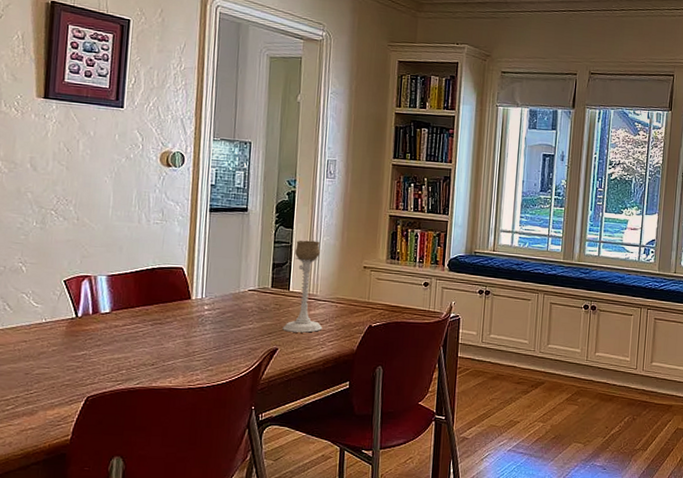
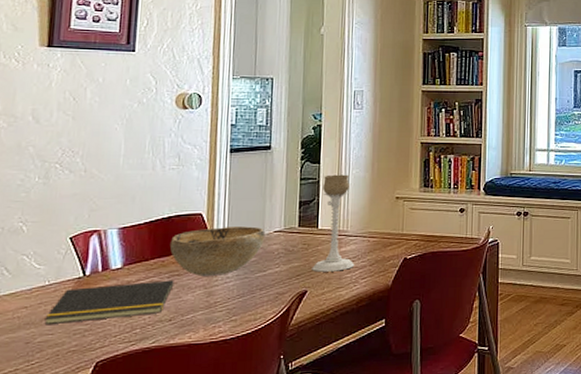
notepad: none [41,327,157,359] -> present [44,280,174,324]
decorative bowl: none [153,282,241,327] -> present [169,226,266,276]

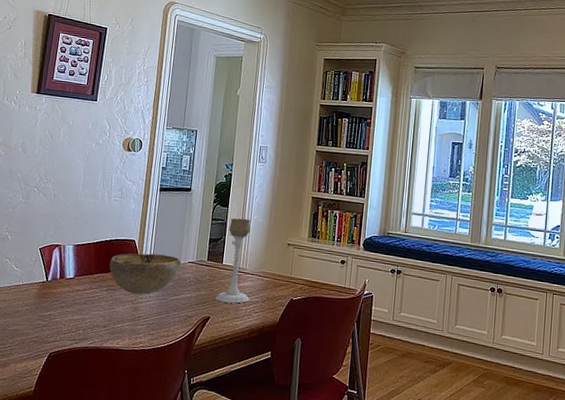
notepad: present [44,280,174,324] -> none [16,290,110,320]

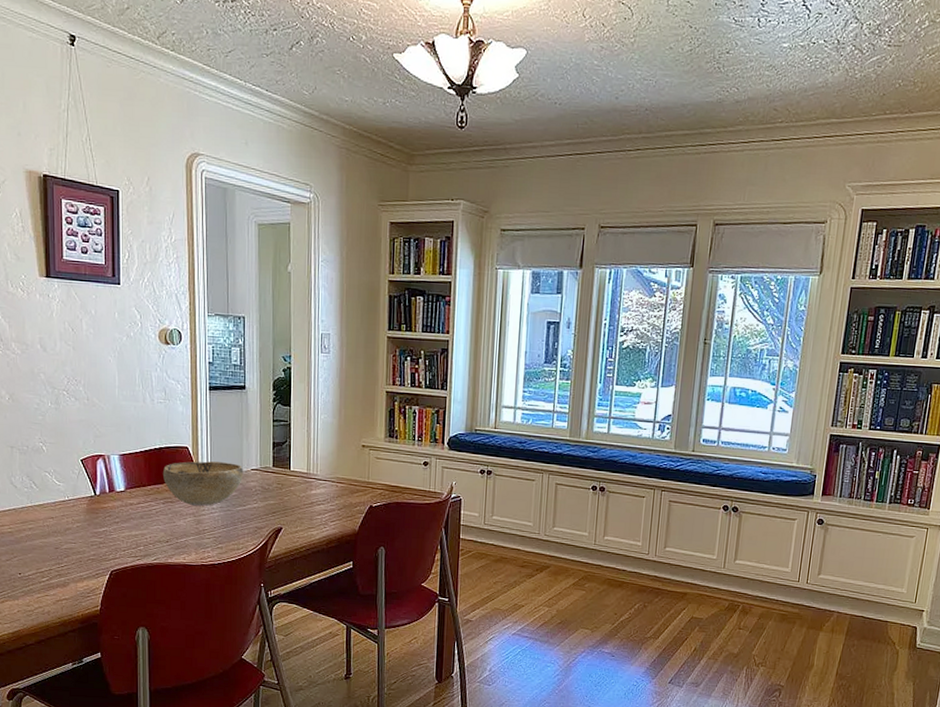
candle holder: present [215,218,251,304] -> none [286,418,325,513]

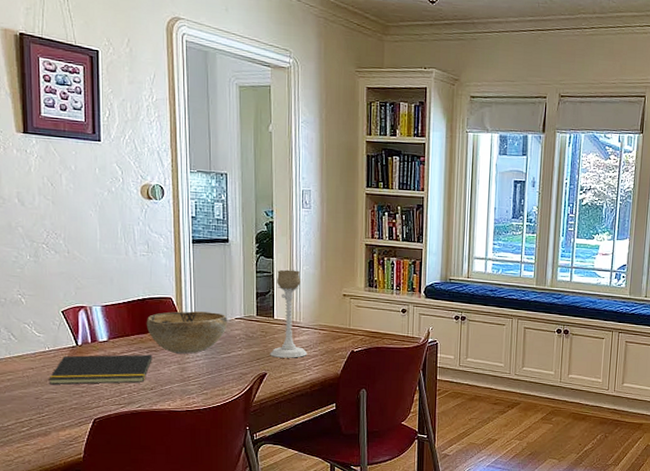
notepad: none [68,505,168,535] -> present [48,354,153,385]
candle holder: none [286,418,325,513] -> present [270,269,308,358]

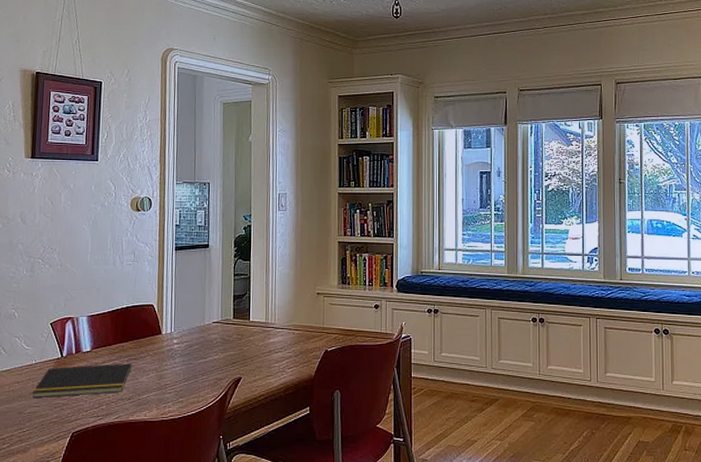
decorative bowl: present [146,311,228,354] -> none [128,317,206,361]
candle holder: present [270,269,308,358] -> none [245,271,282,361]

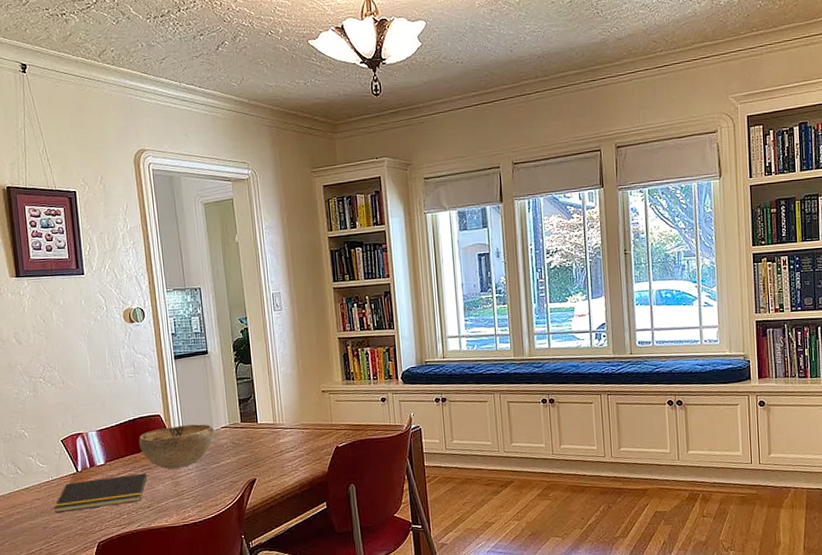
decorative bowl: none [128,317,206,361] -> present [138,424,215,469]

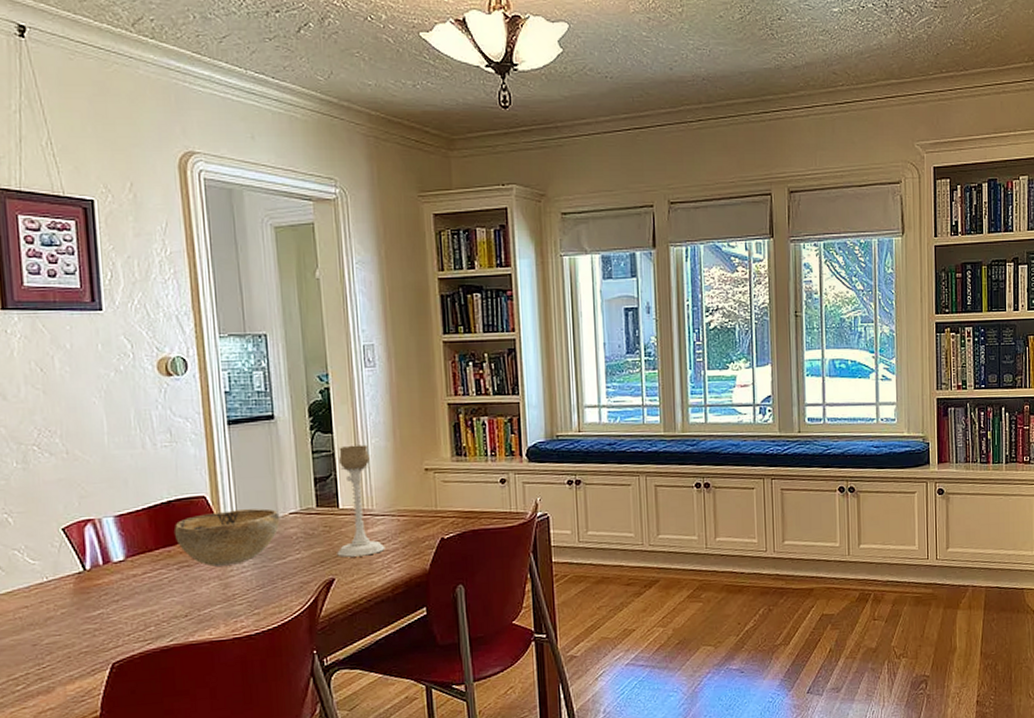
notepad: present [54,473,147,512] -> none [49,571,185,624]
candle holder: none [256,372,294,462] -> present [337,444,386,557]

